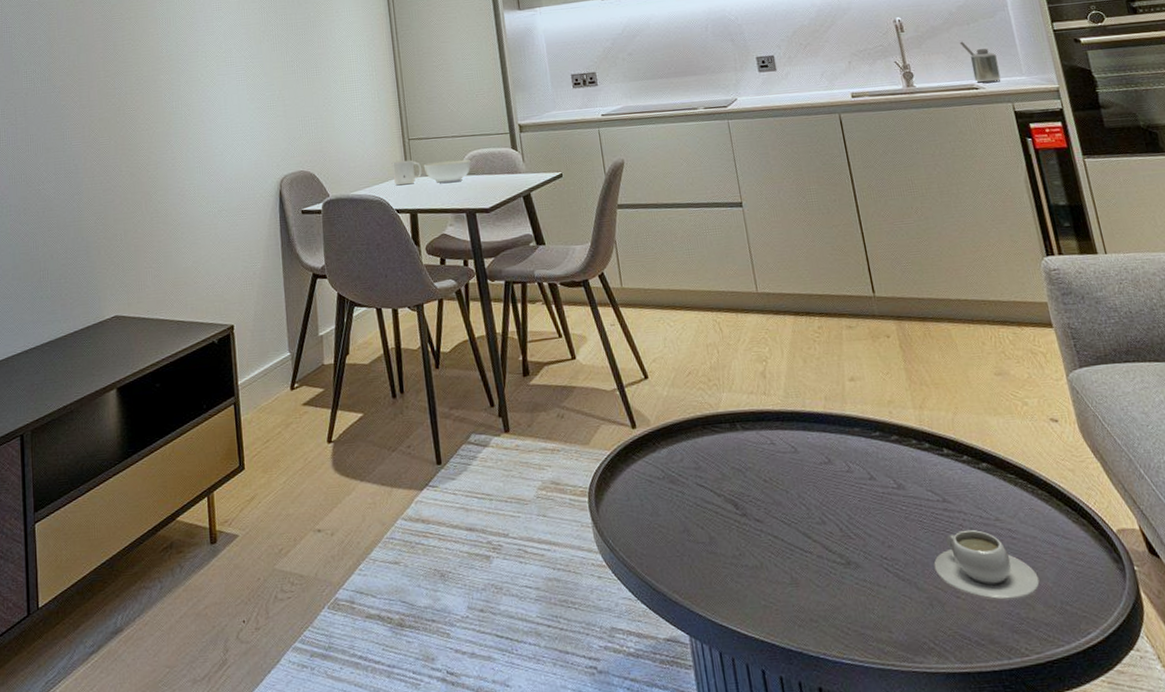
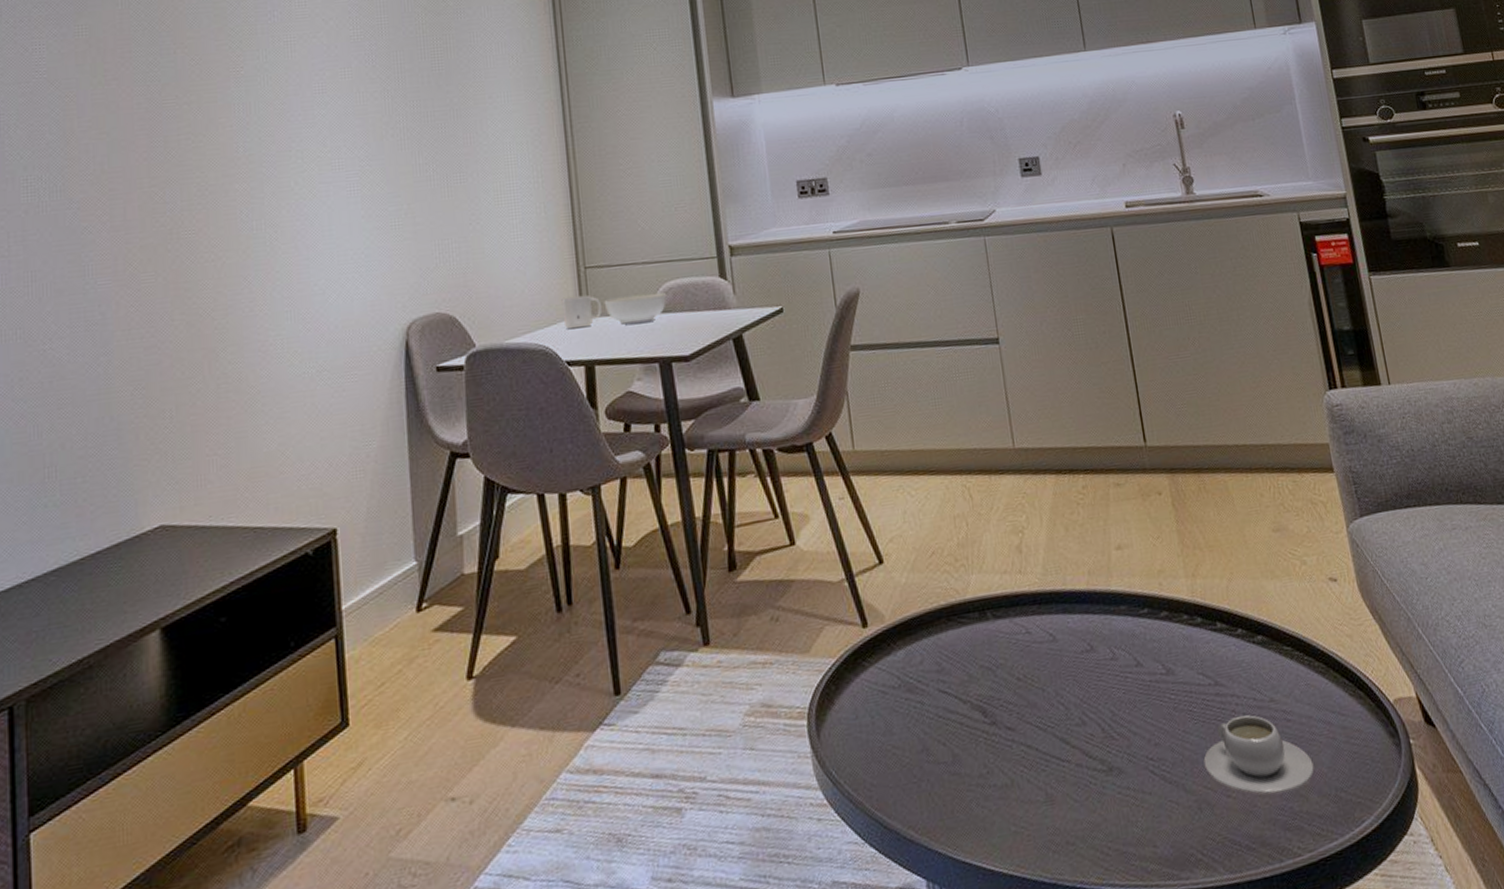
soap dispenser: present [959,41,1001,83] -> none [1243,140,1287,189]

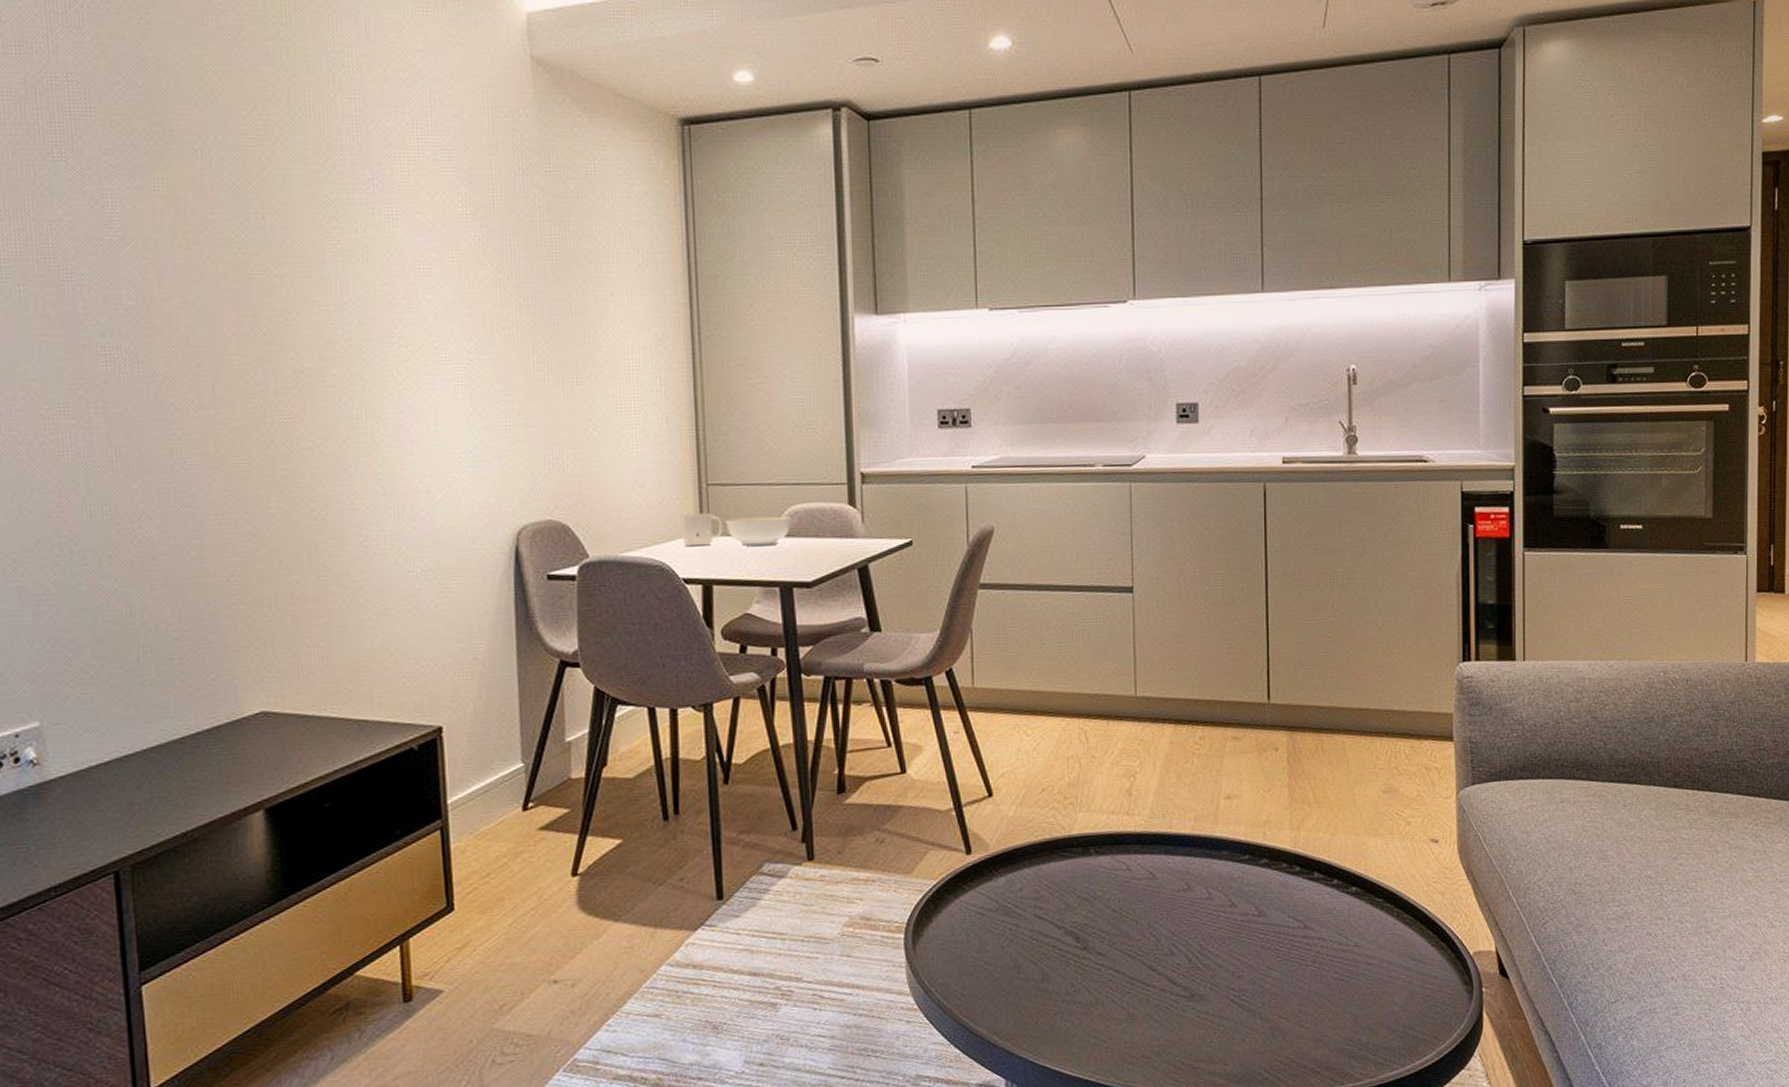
teacup: present [1203,715,1315,795] -> none [1283,956,1387,1027]

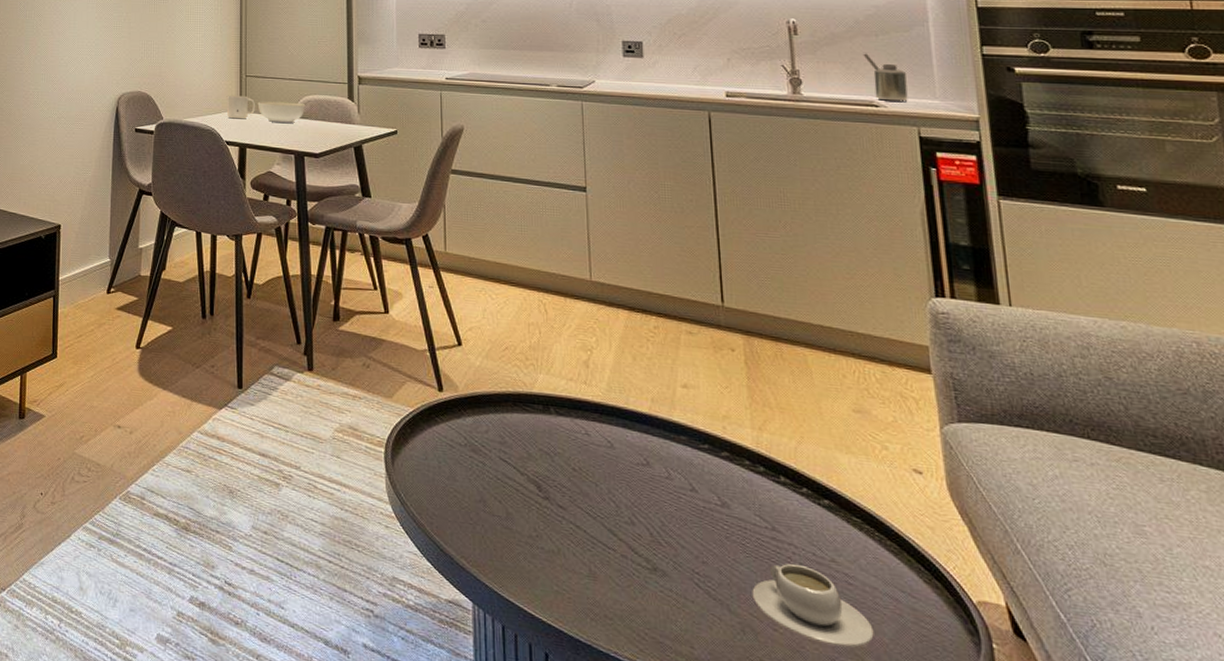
teacup: none [1283,956,1387,1027] -> present [752,563,874,648]
soap dispenser: none [1417,401,1454,455] -> present [863,53,908,101]

